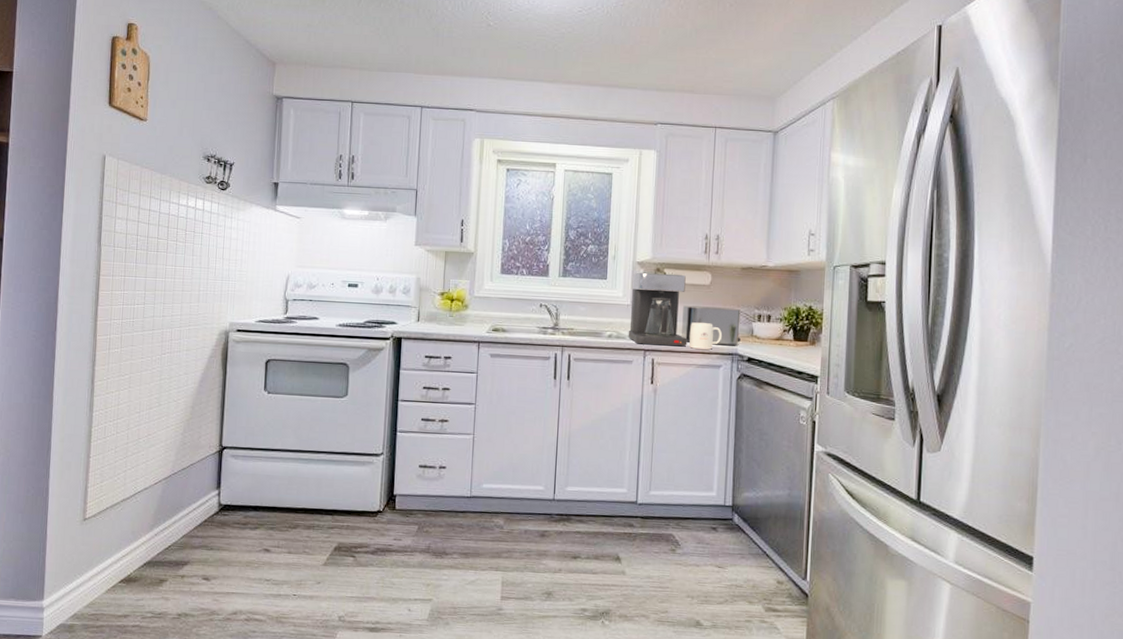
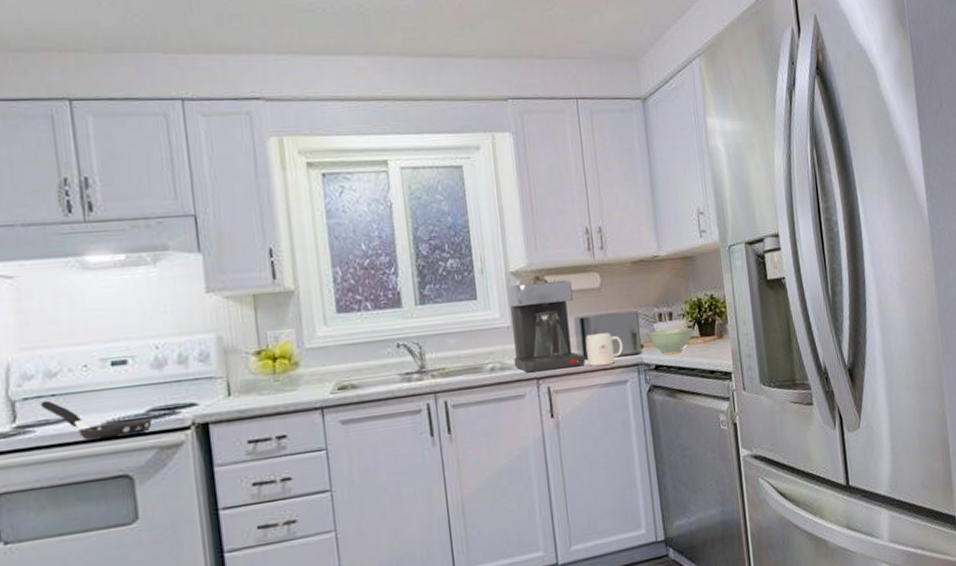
frying pan: none [302,303,367,336] -> present [40,400,152,440]
bowl: none [744,328,788,352] -> present [646,327,693,356]

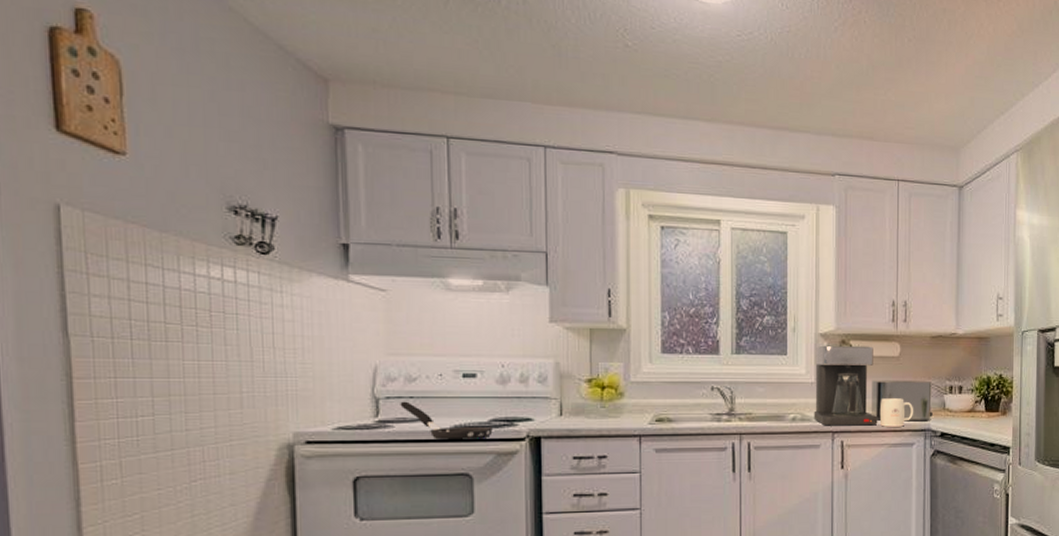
bowl: present [646,327,693,356] -> none [936,401,980,425]

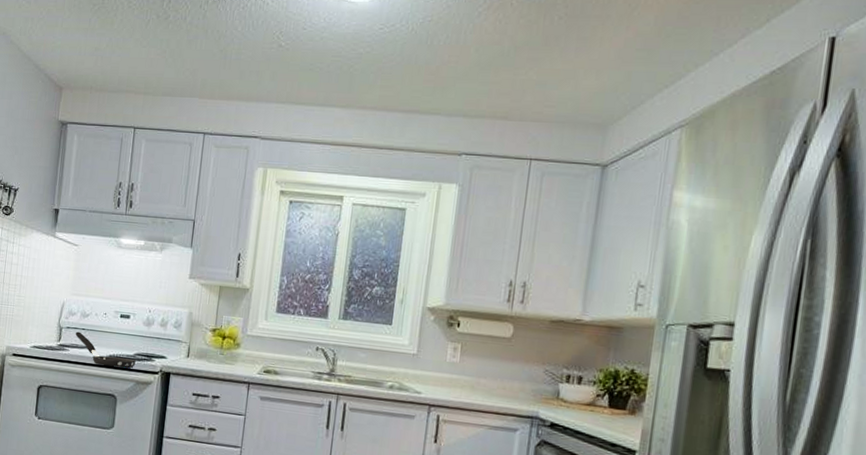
coffee maker: present [814,345,878,426] -> none [411,319,483,405]
toaster: present [870,380,933,422] -> none [472,359,546,409]
mug: present [879,398,914,427] -> none [481,378,522,410]

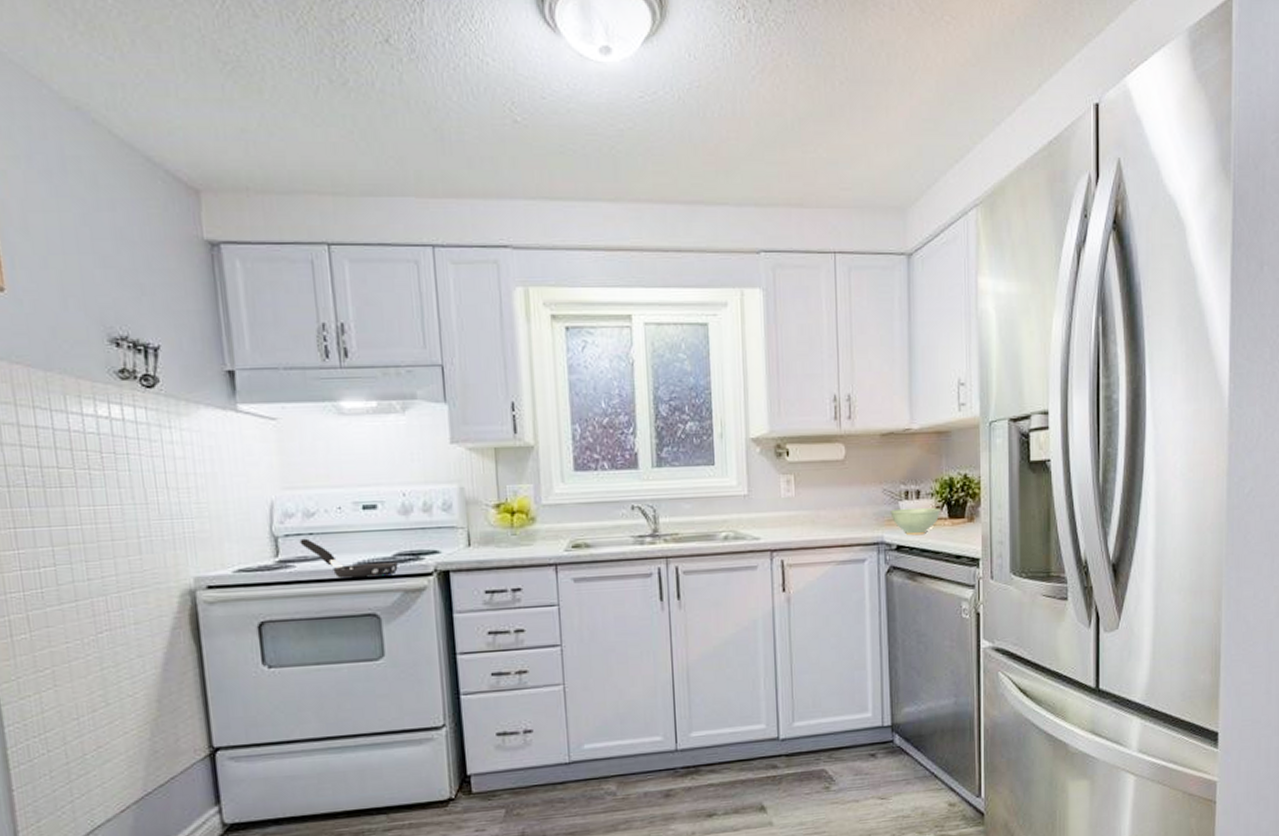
bowl: none [549,389,602,419] -> present [890,507,942,536]

